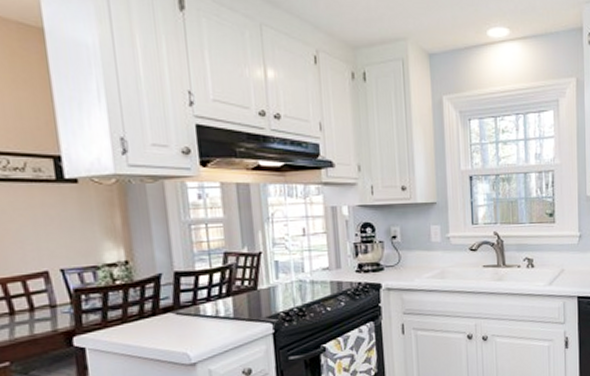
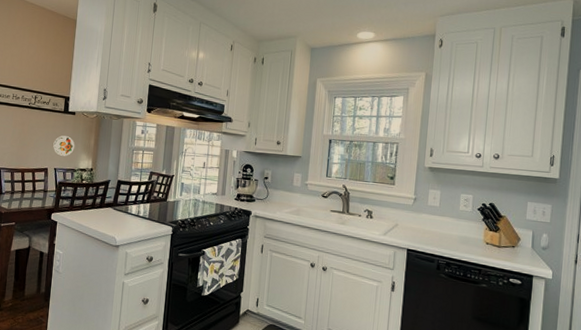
decorative plate: none [49,217,90,249] -> present [53,135,75,156]

